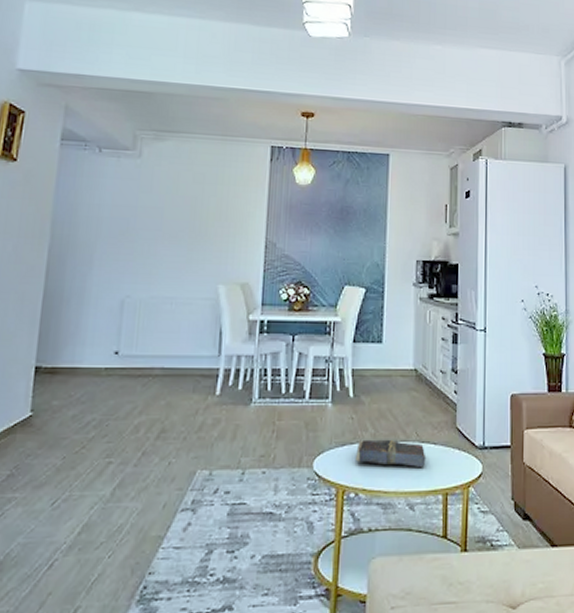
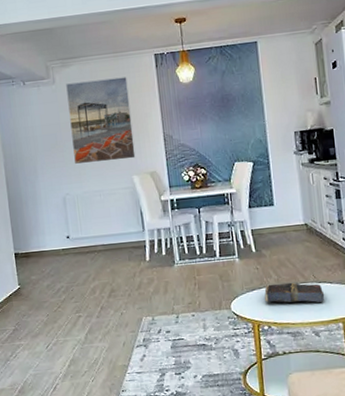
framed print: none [146,160,233,264] -> present [66,77,136,164]

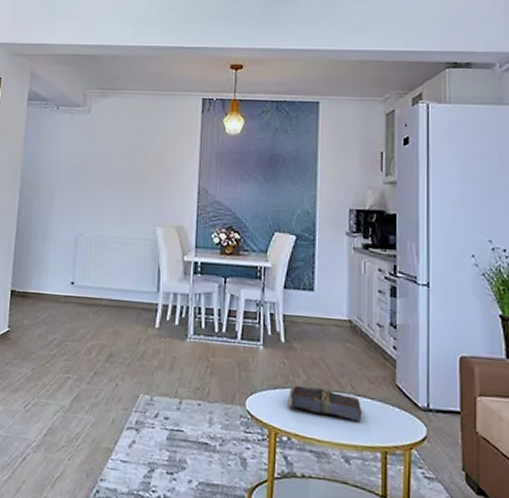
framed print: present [66,77,136,164] -> none [96,115,168,208]

